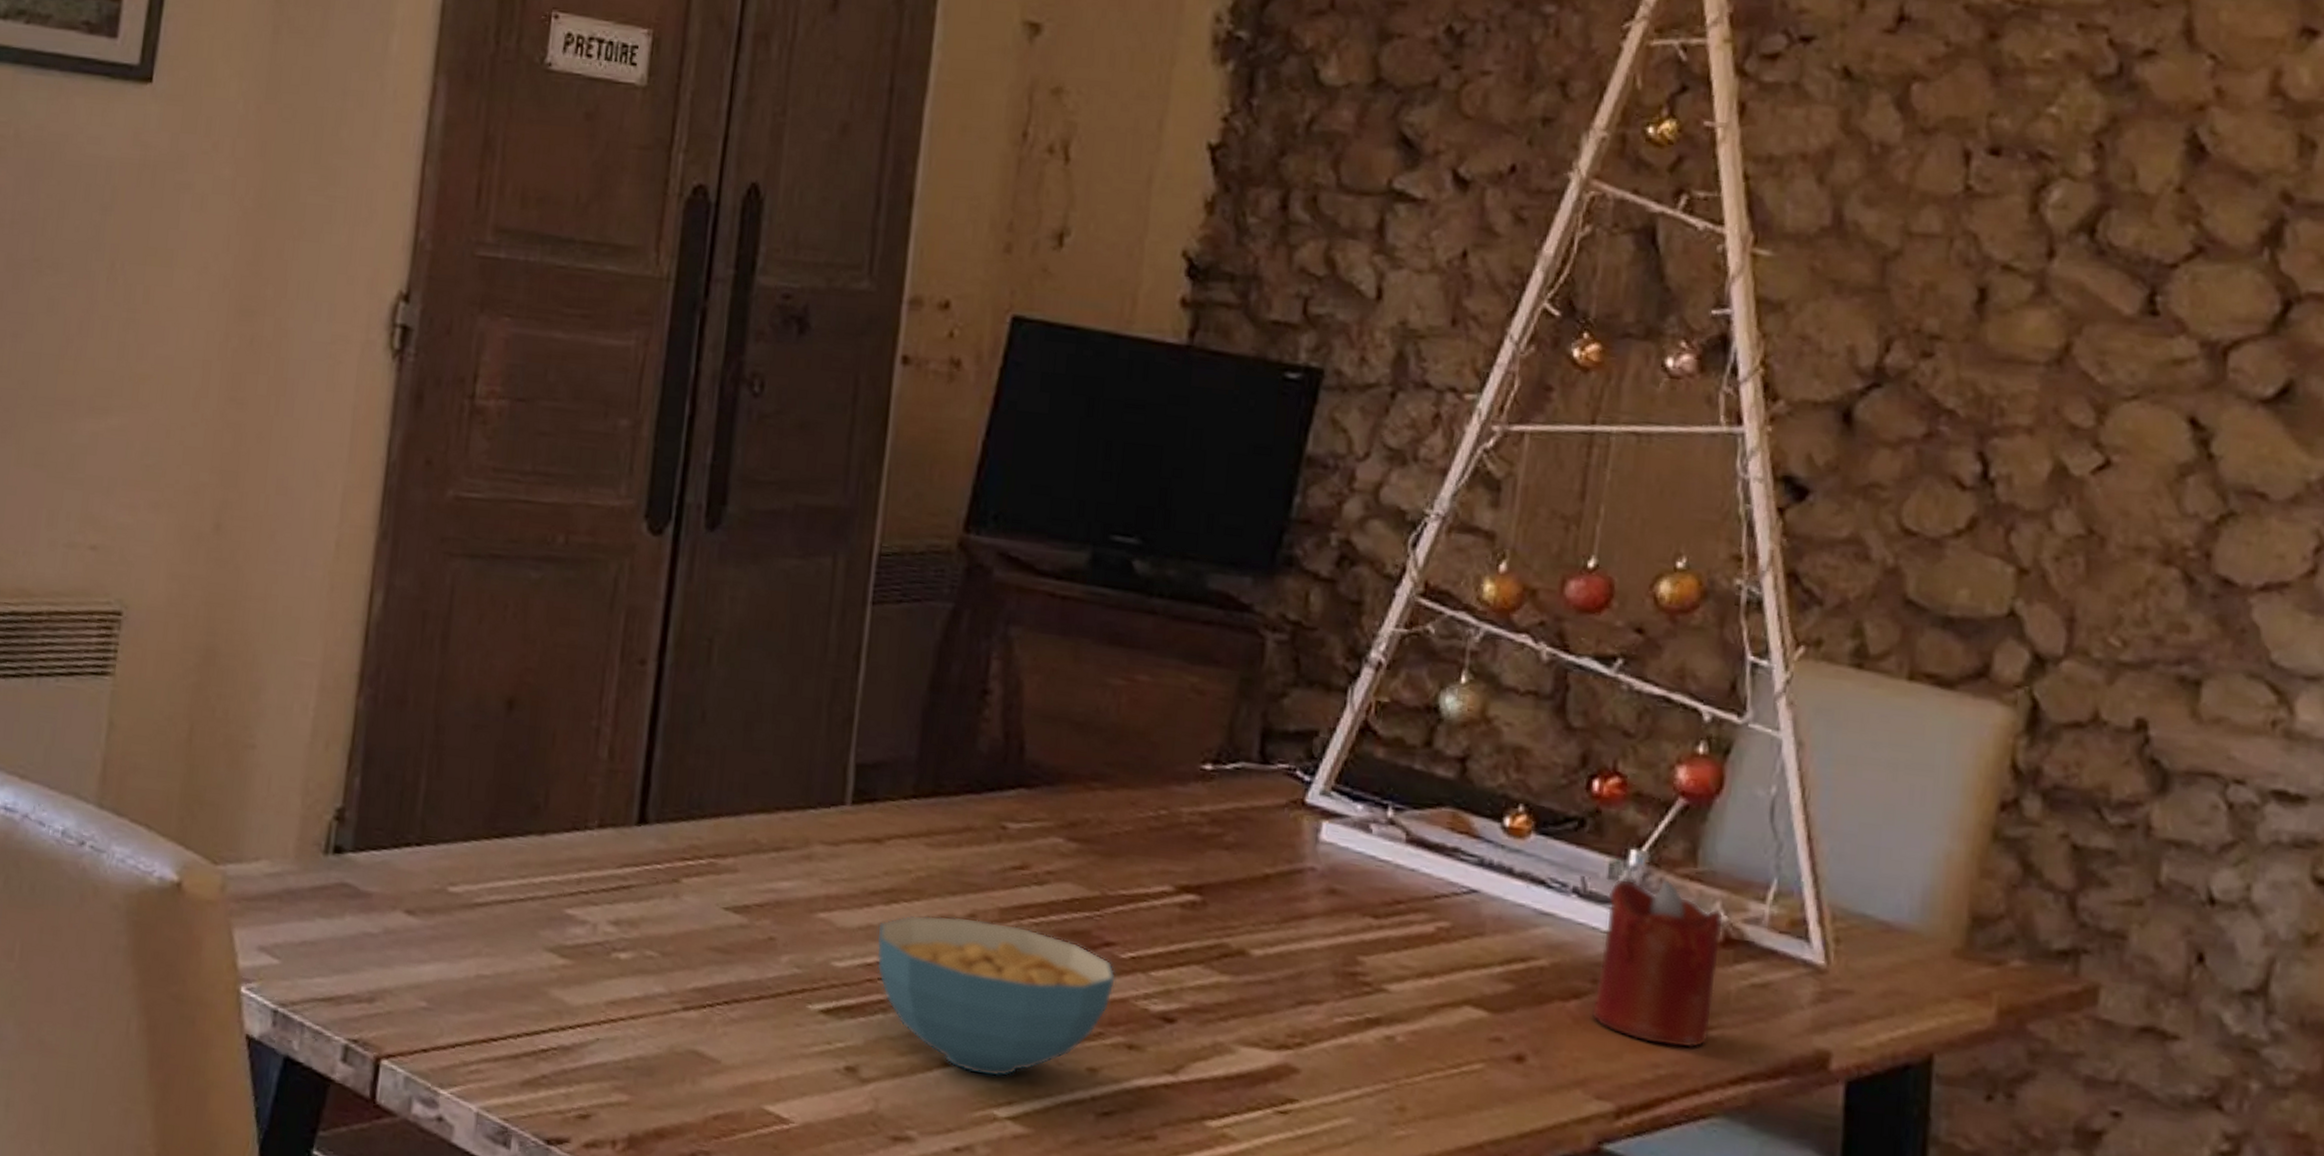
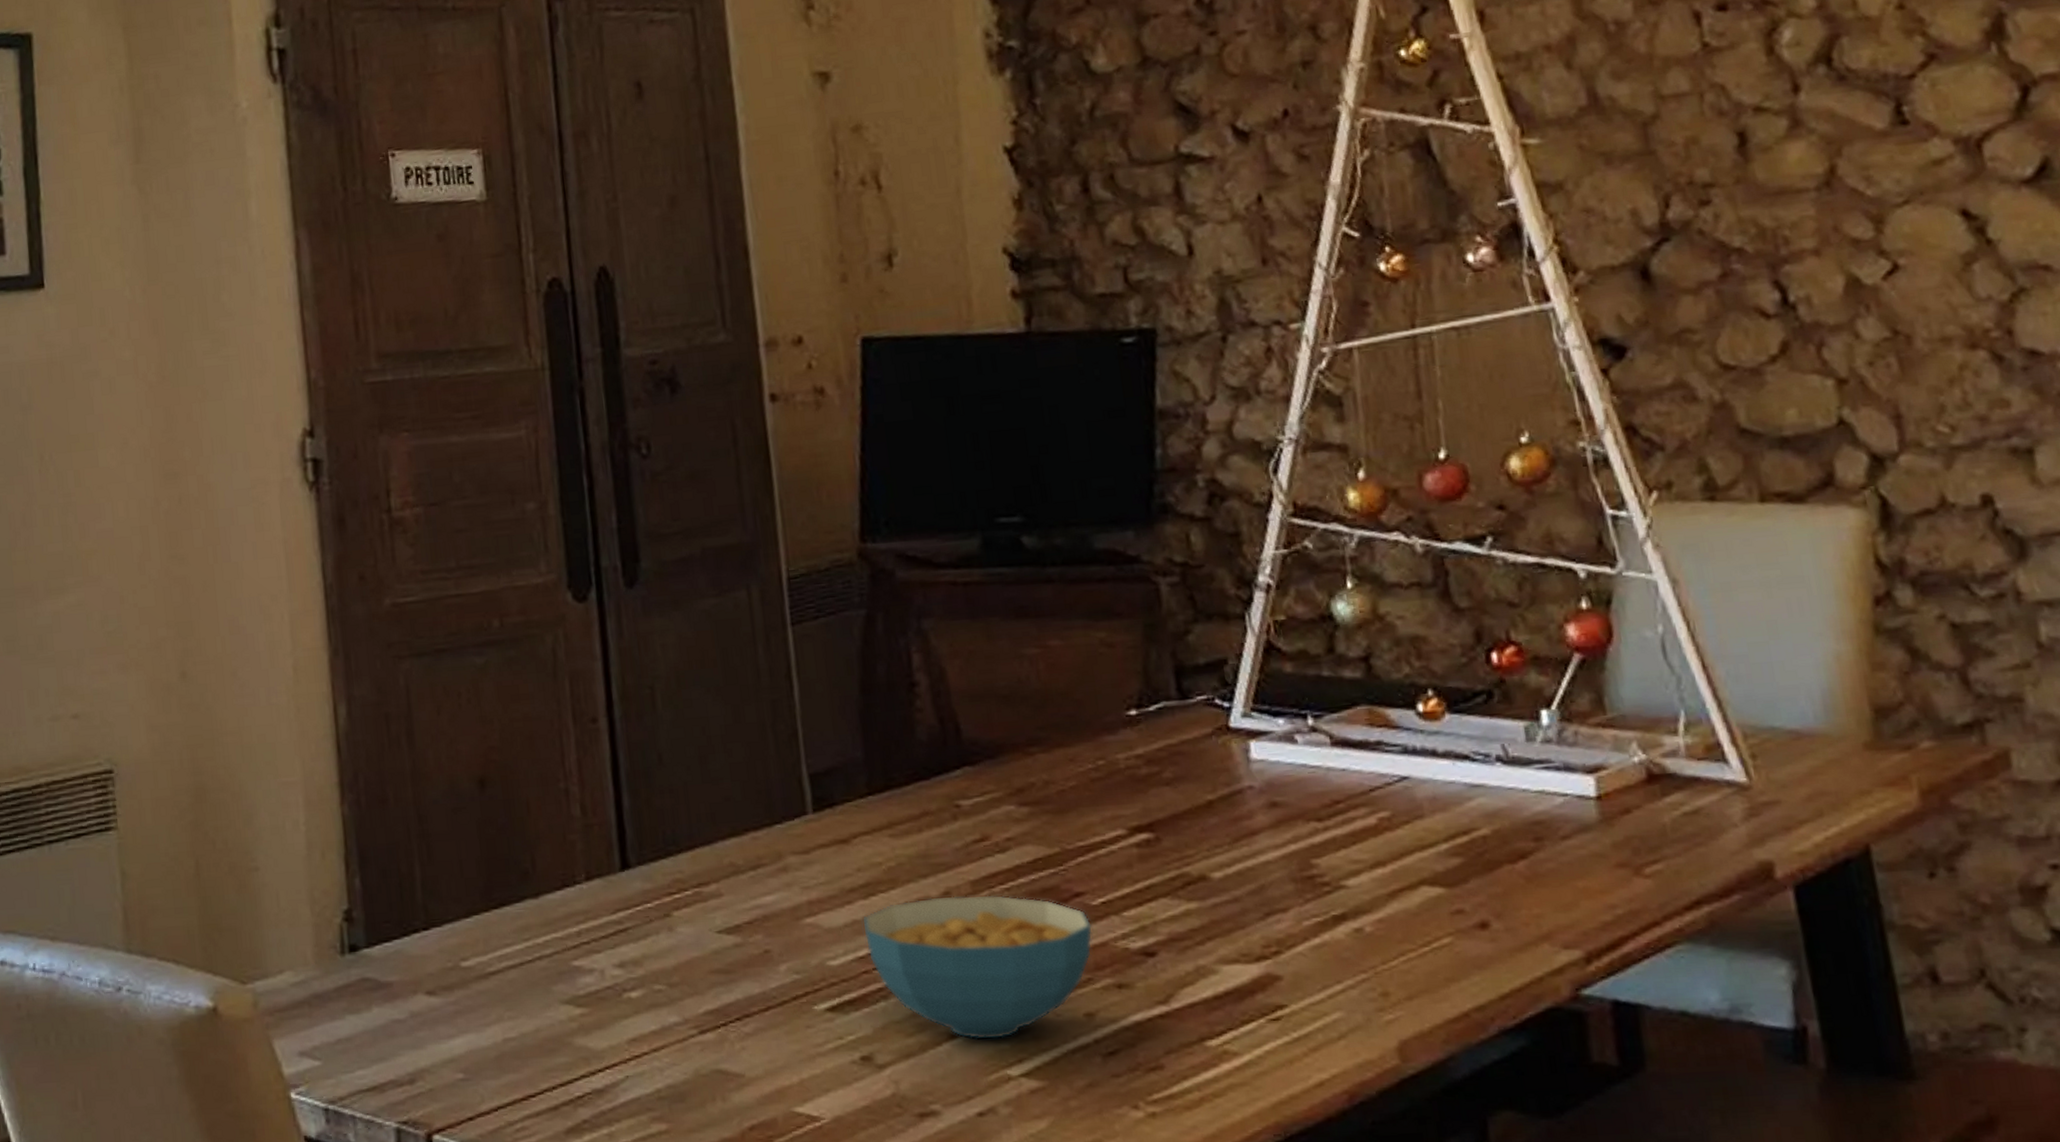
candle: present [1591,878,1724,1048] -> none [1529,732,1656,887]

